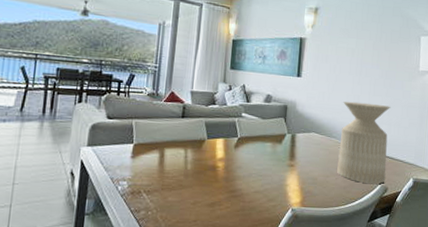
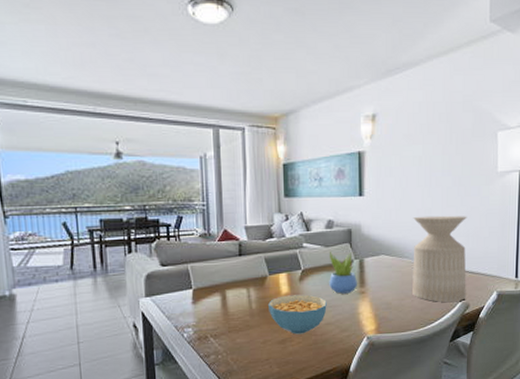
cereal bowl: none [202,160,258,199] -> present [268,294,327,335]
succulent plant: none [262,123,288,165] -> present [329,250,357,294]

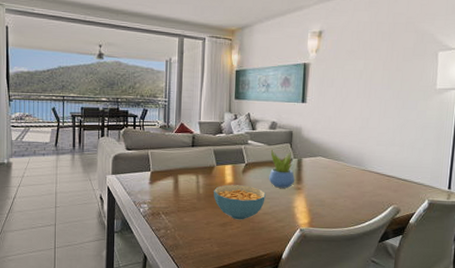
side table: present [412,215,468,303] -> none [345,124,404,206]

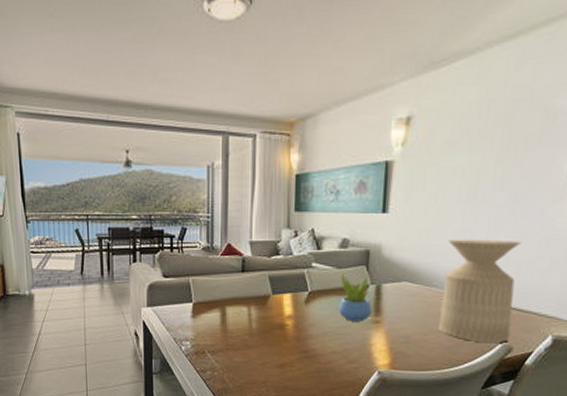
cereal bowl: present [214,184,266,220] -> none [269,317,334,360]
side table: none [345,124,404,206] -> present [439,239,522,344]

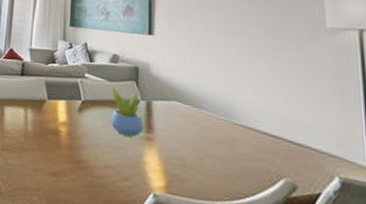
side table: present [439,239,522,344] -> none [213,64,291,179]

